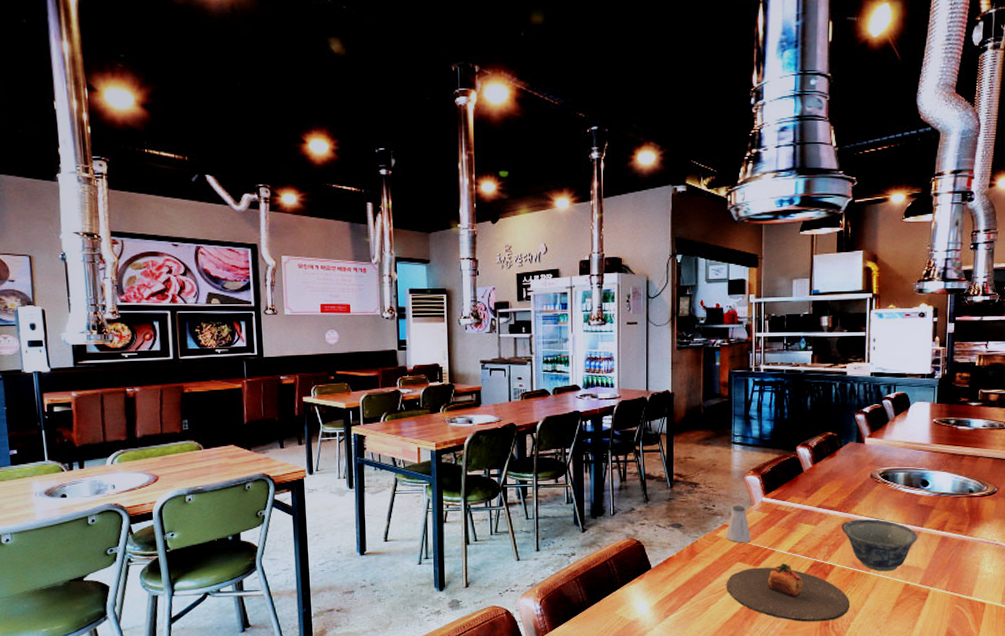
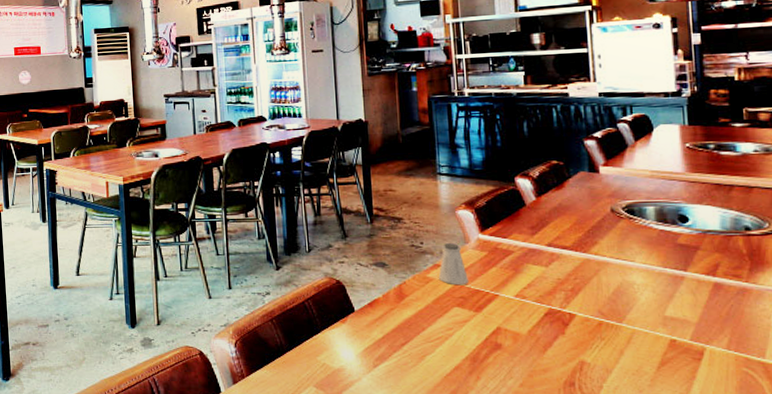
plate: present [726,562,850,622] -> none [443,309,601,381]
bowl: present [841,519,917,572] -> none [579,261,681,323]

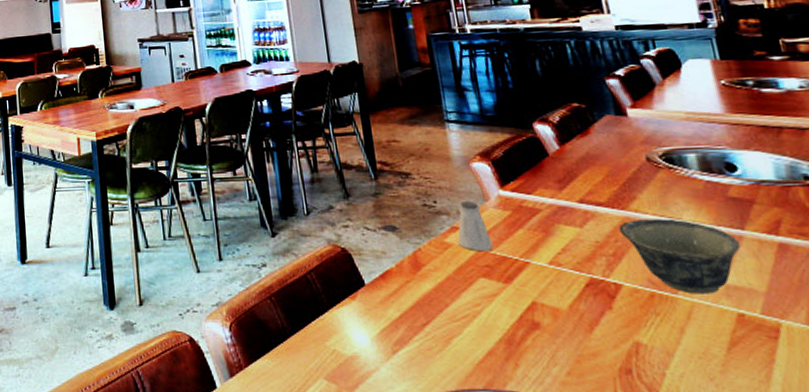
bowl: none [579,261,681,323] -> present [619,218,740,294]

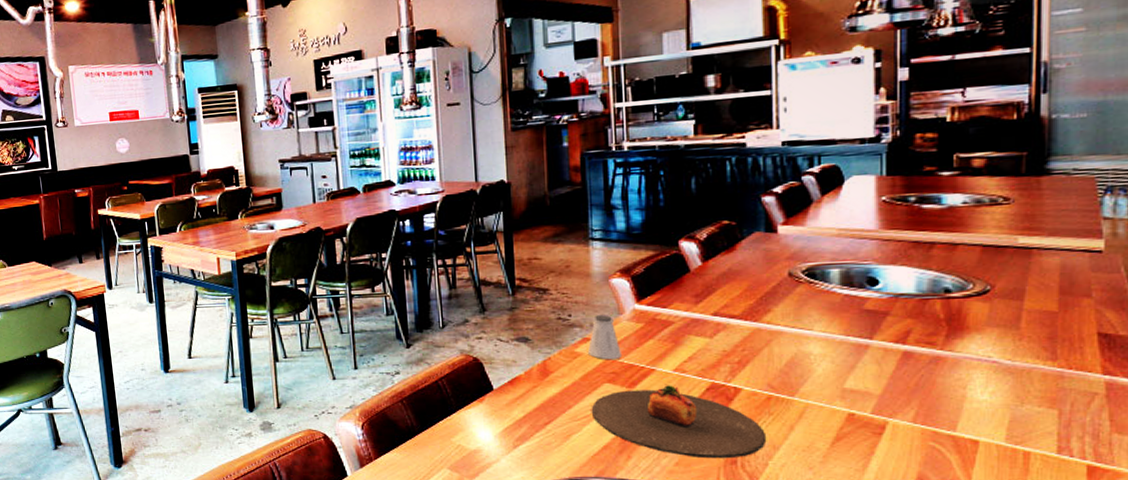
plate: none [469,279,659,367] -> present [591,384,767,459]
bowl: present [619,218,740,294] -> none [749,329,864,397]

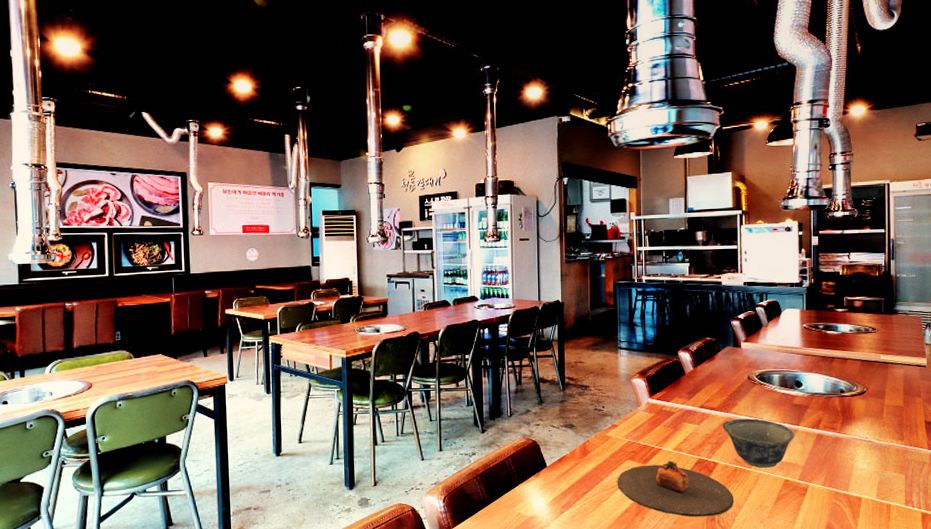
saltshaker: present [588,314,623,360] -> none [616,406,640,442]
bowl: none [749,329,864,397] -> present [723,418,794,468]

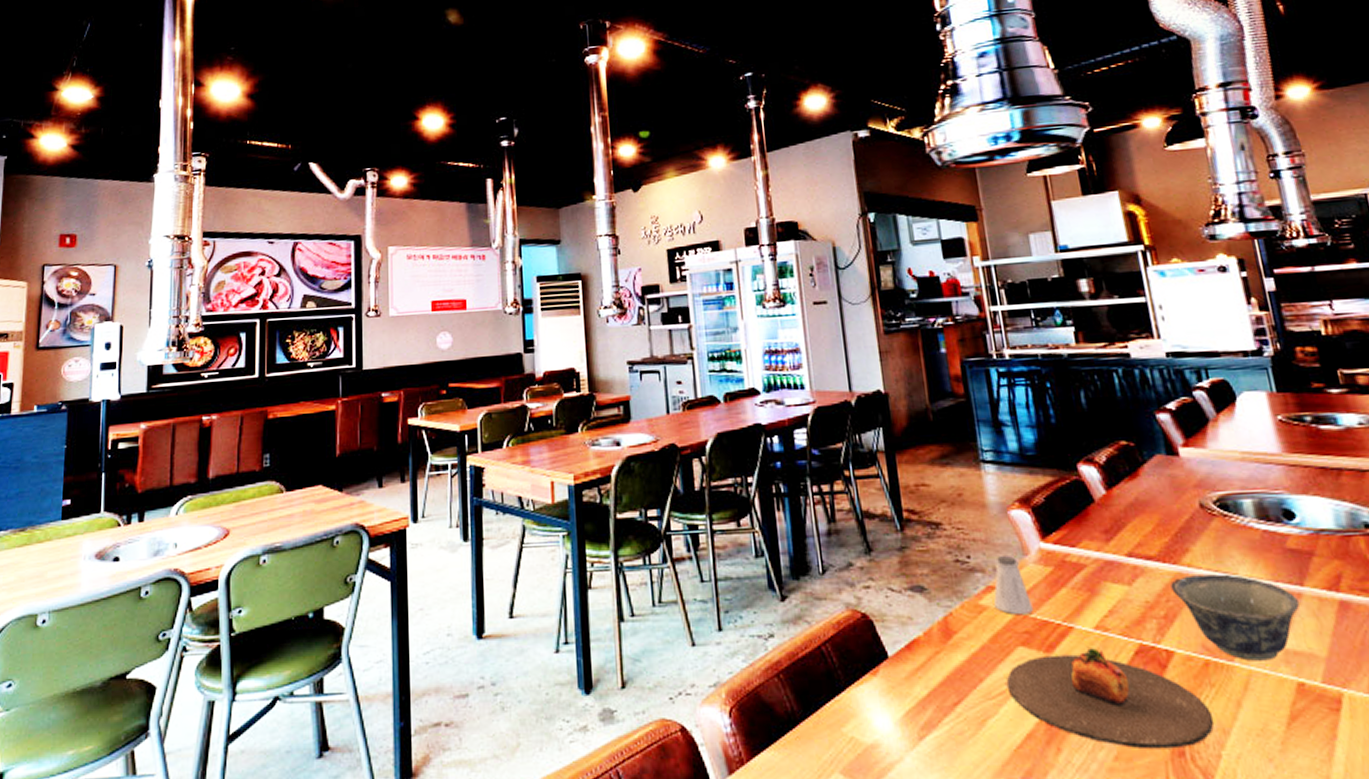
saltshaker: none [616,406,640,442] -> present [994,555,1034,615]

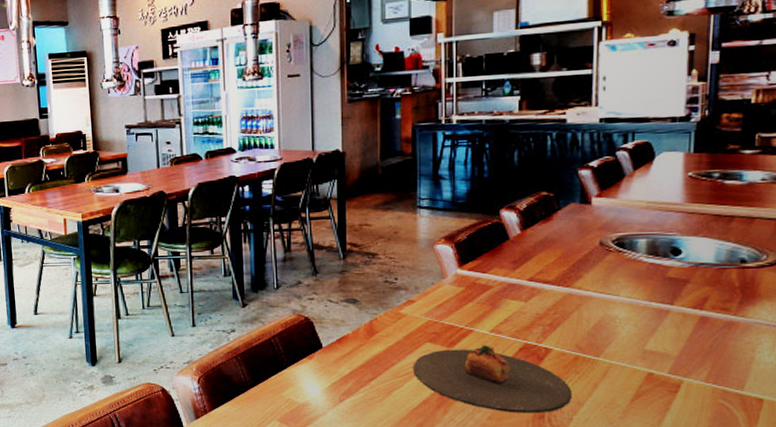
saltshaker: present [994,555,1034,615] -> none [412,278,444,321]
bowl: present [1170,574,1299,661] -> none [560,295,665,357]

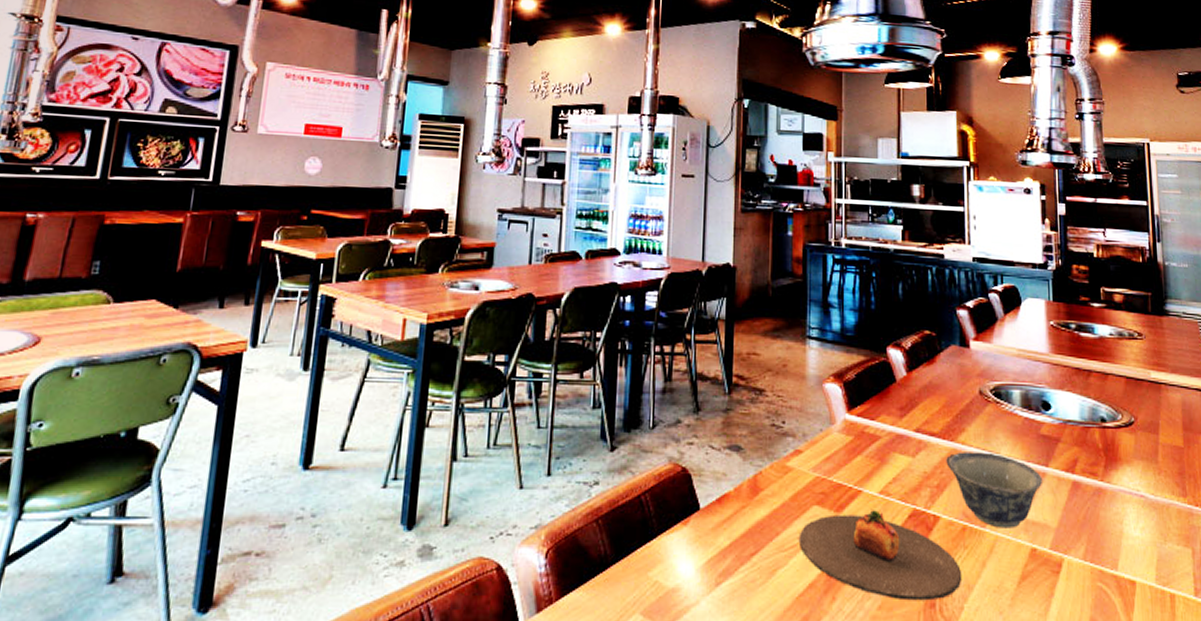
bowl: none [560,295,665,357] -> present [946,452,1042,528]

